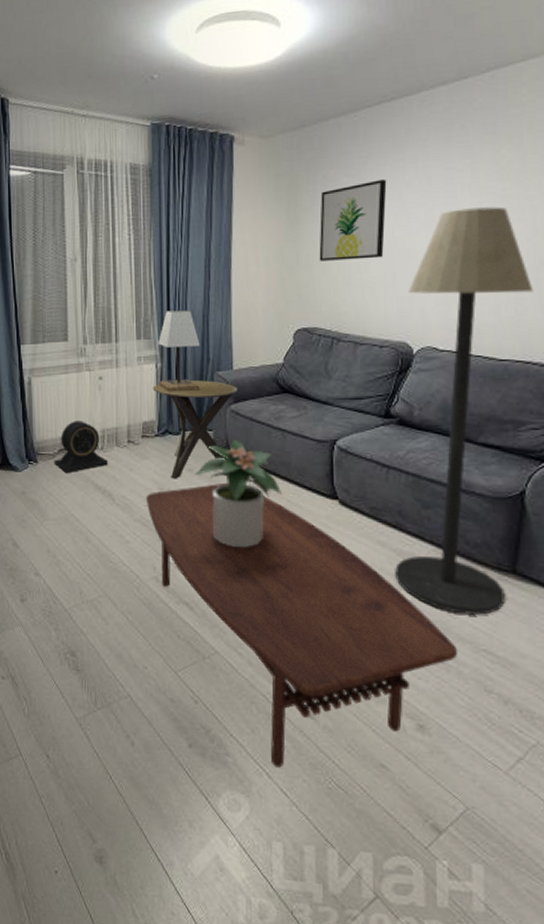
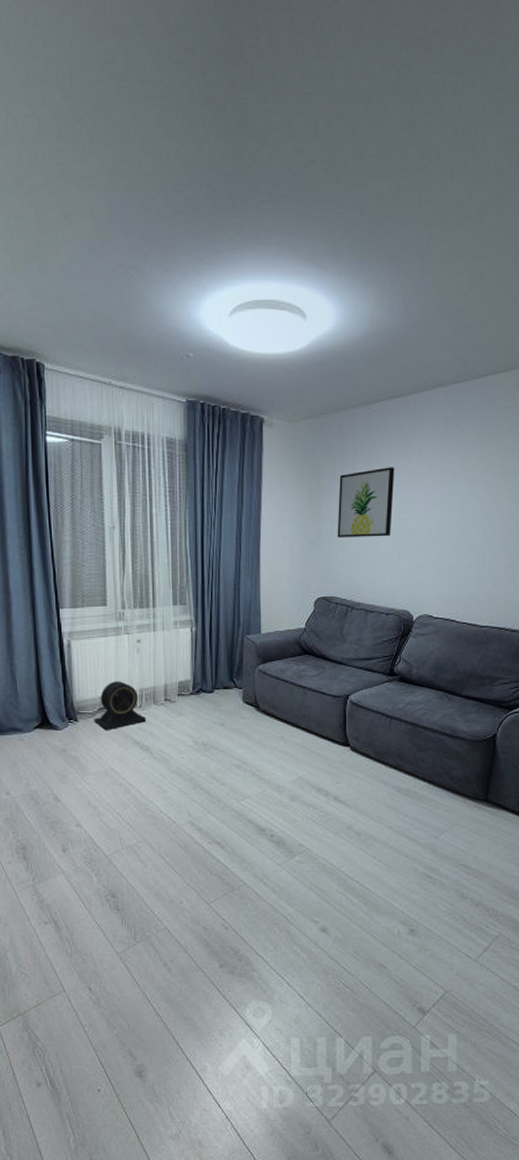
coffee table: present [145,482,458,768] -> none [181,734,442,976]
side table: present [152,380,239,479] -> none [188,643,266,733]
lamp: present [158,310,200,392] -> none [193,579,232,654]
potted plant: present [195,438,281,547] -> none [226,695,302,791]
floor lamp: present [395,206,534,616] -> none [395,496,508,838]

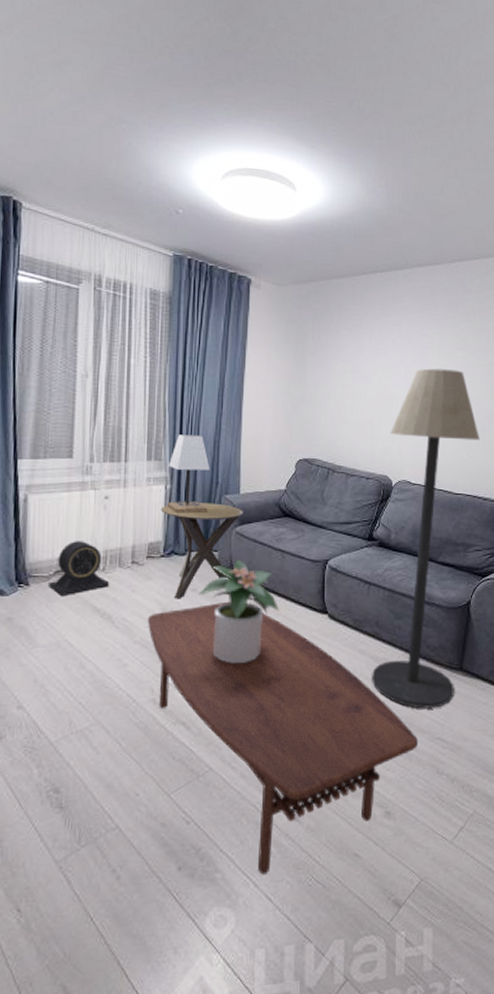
coffee table: none [181,734,442,976] -> present [147,601,419,875]
side table: none [188,643,266,733] -> present [160,503,244,599]
lamp: none [193,579,232,654] -> present [167,434,210,514]
potted plant: none [226,695,302,791] -> present [199,559,279,663]
wall art: present [337,467,395,538] -> none [320,336,377,403]
floor lamp: none [395,496,508,838] -> present [372,368,480,709]

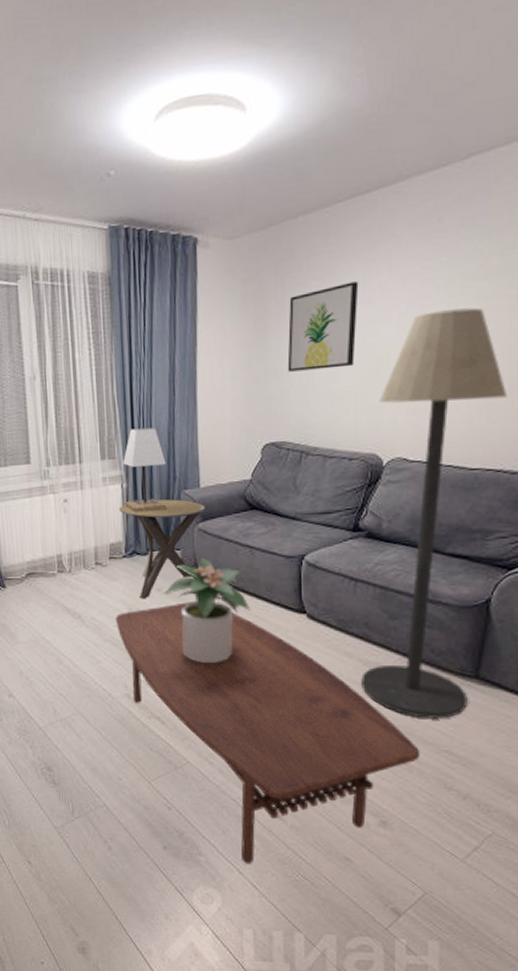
speaker: present [49,541,110,597] -> none [22,544,77,598]
wall art: none [320,336,377,403] -> present [287,281,359,372]

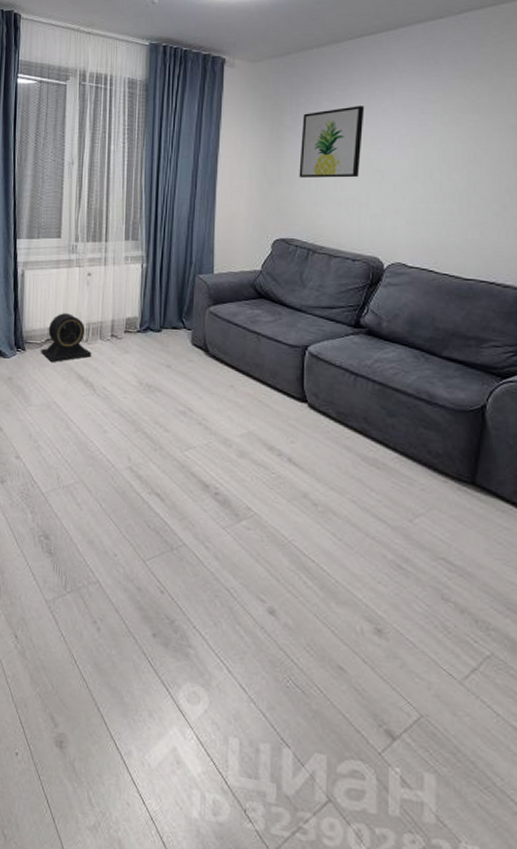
speaker: none [22,544,77,598] -> present [41,313,92,363]
coffee table: present [115,601,421,864] -> none [124,380,417,663]
side table: present [118,499,206,599] -> none [137,281,218,374]
lamp: present [123,428,167,513] -> none [144,215,184,292]
potted plant: present [164,557,250,663] -> none [173,338,254,444]
floor lamp: present [361,307,508,720] -> none [359,136,499,524]

